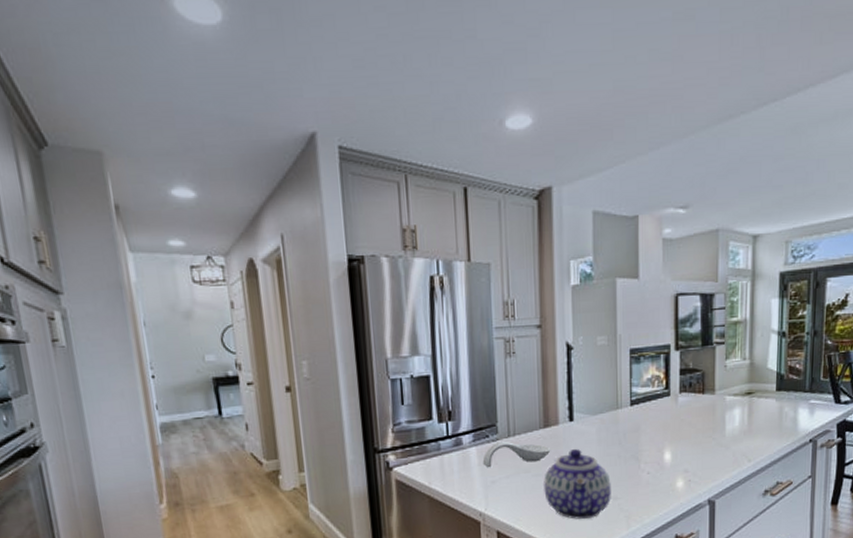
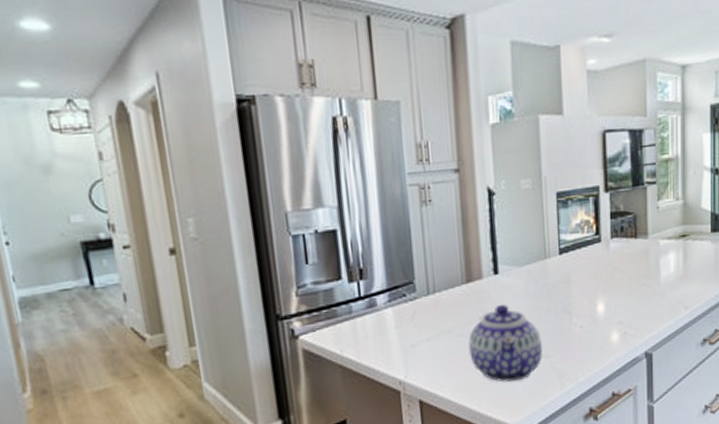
spoon rest: present [482,441,551,468] -> none [400,300,475,331]

